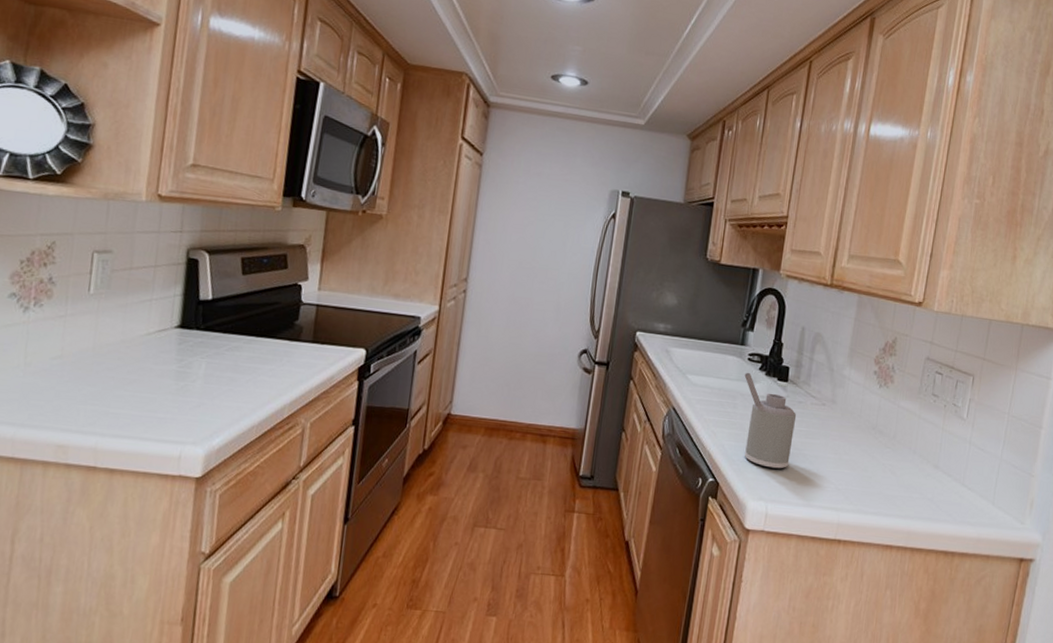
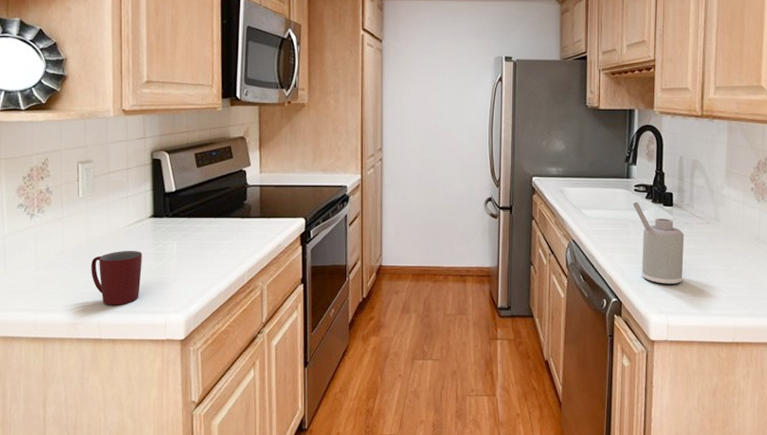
mug: none [93,363,161,429] -> present [91,250,142,305]

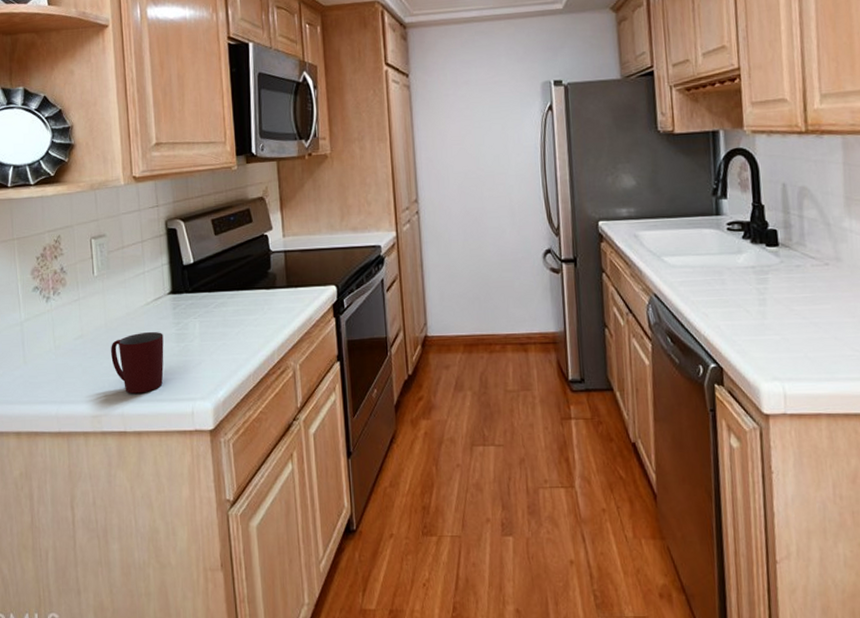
soap dispenser: present [633,201,685,284] -> none [726,243,800,344]

